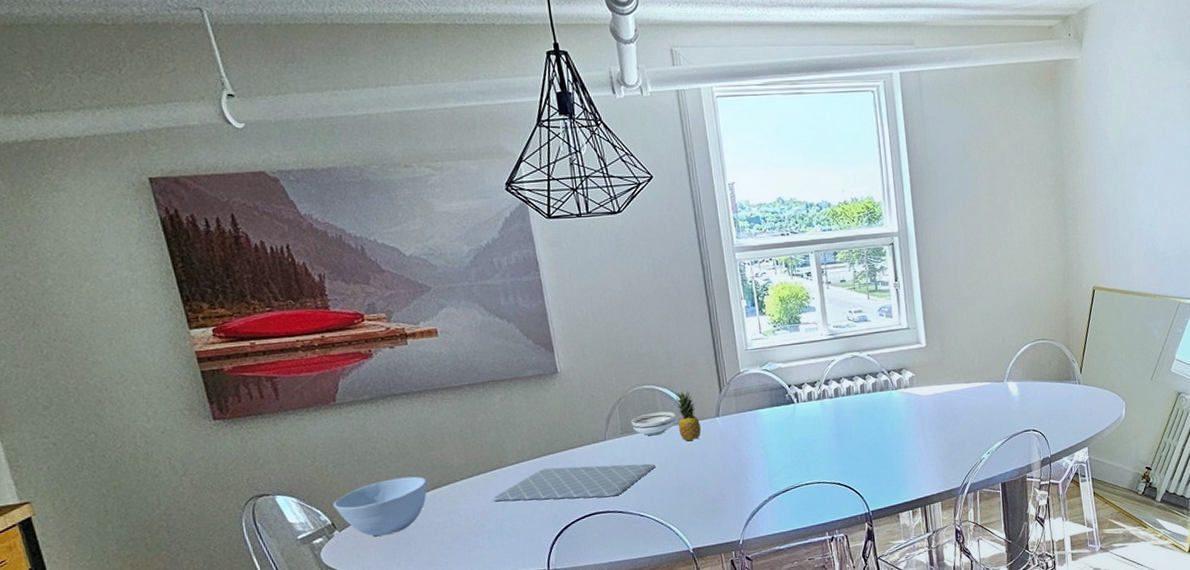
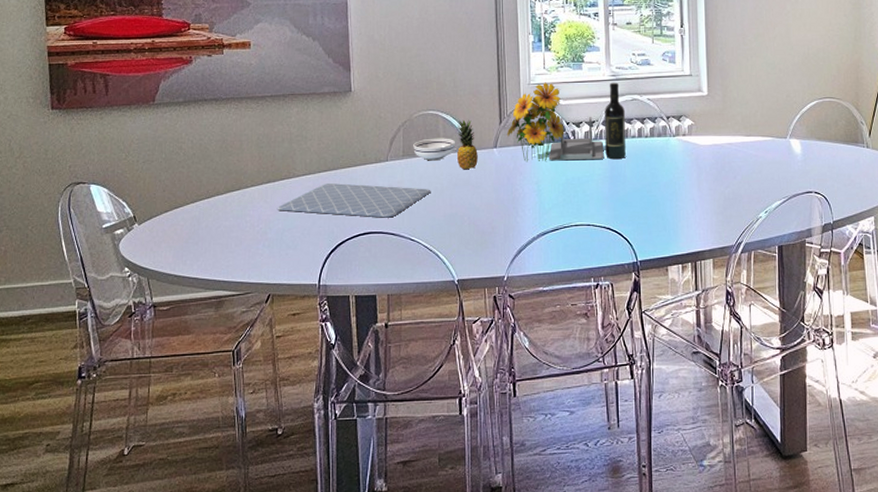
bowl: present [333,476,428,537] -> none [137,179,221,233]
flower bouquet: none [728,347,787,428] -> present [506,82,565,163]
napkin holder: none [773,378,829,425] -> present [548,117,604,161]
wine bottle: none [825,341,850,417] -> present [605,82,626,159]

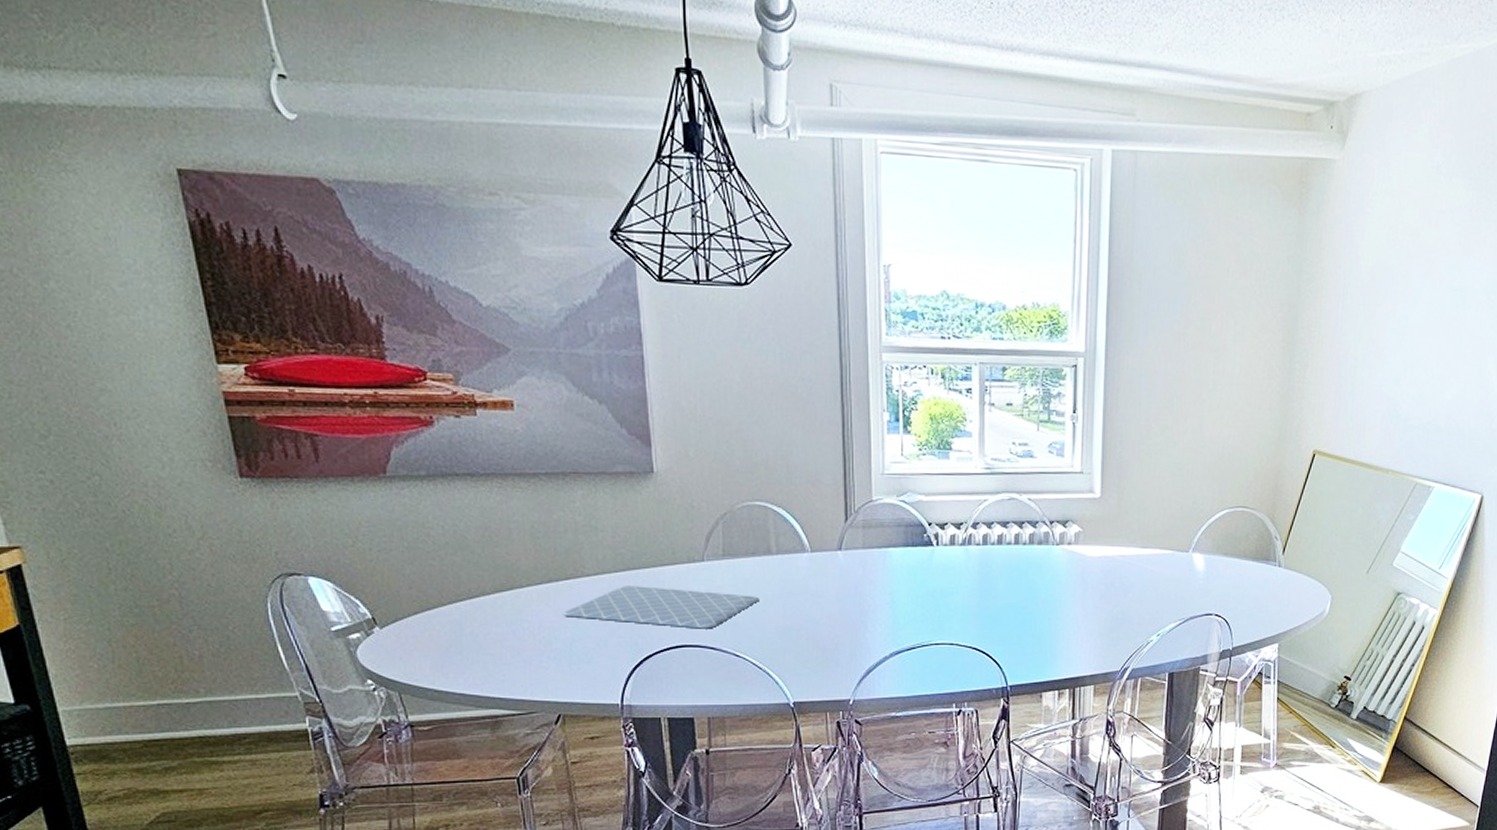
bowl: present [413,138,455,161] -> none [736,535,789,563]
fruit: present [457,119,478,170] -> none [792,514,818,575]
flower bouquet: present [506,82,565,163] -> none [853,472,926,569]
napkin holder: present [548,117,604,161] -> none [905,517,973,569]
wine bottle: present [605,82,626,159] -> none [974,476,1001,568]

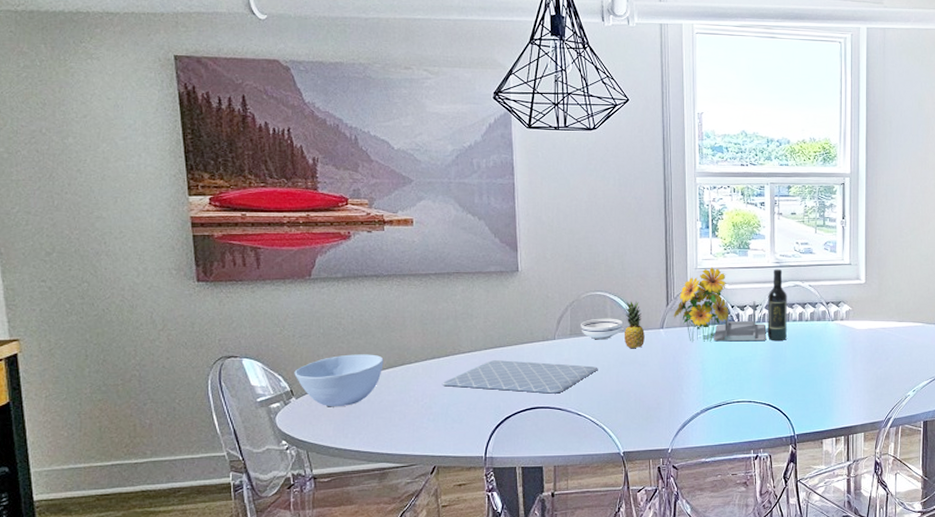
bowl: none [375,574,488,640] -> present [294,354,384,407]
bowl: none [736,535,789,563] -> present [581,318,622,340]
fruit: none [792,514,818,575] -> present [625,301,645,349]
flower bouquet: none [853,472,926,569] -> present [673,267,729,343]
napkin holder: none [905,517,973,569] -> present [713,301,766,342]
wine bottle: none [974,476,1001,568] -> present [768,269,788,340]

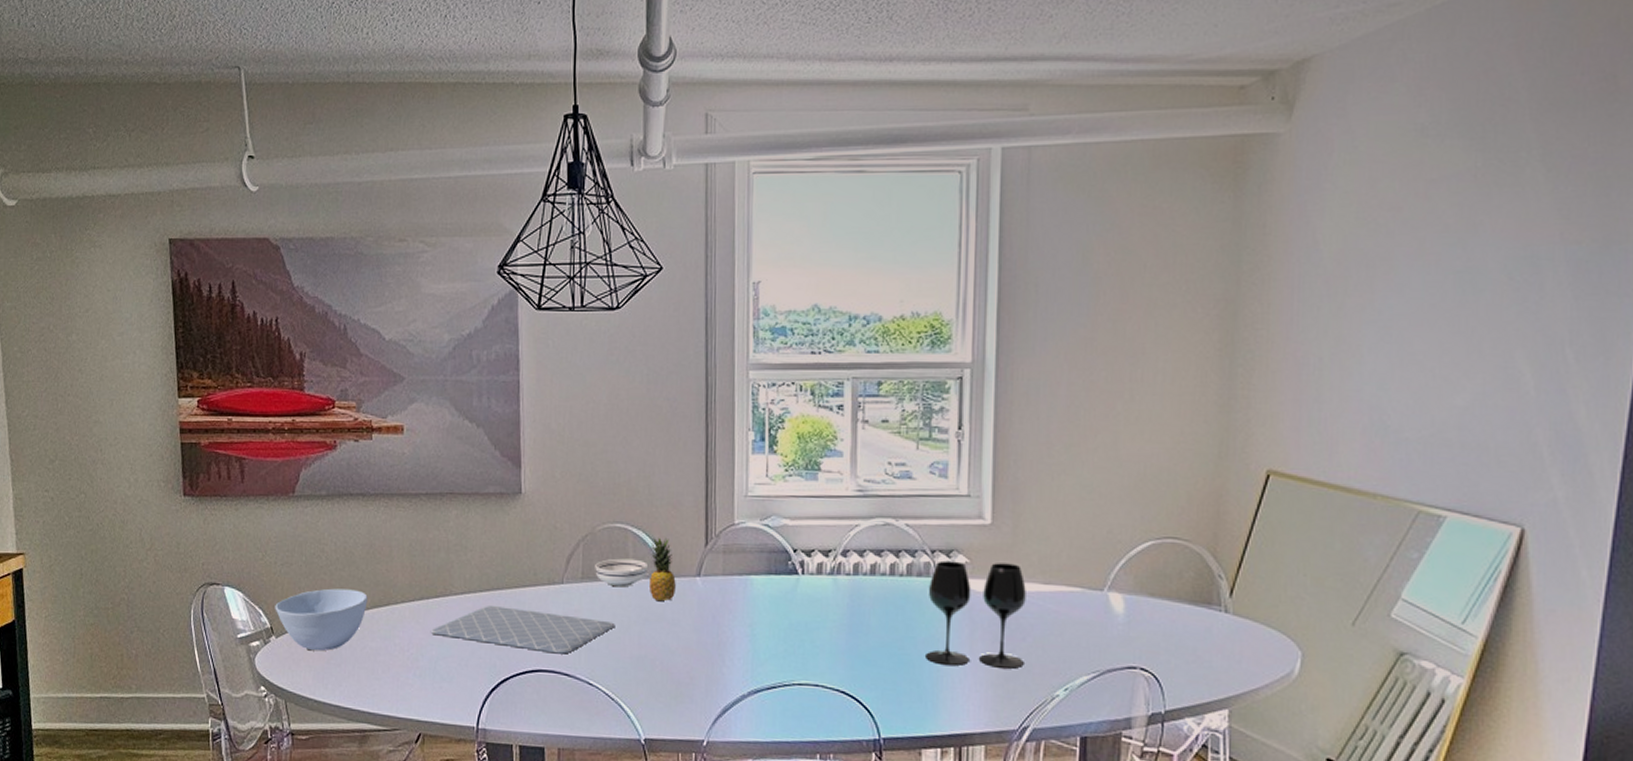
flower bouquet: present [673,267,729,343] -> none [713,495,790,598]
napkin holder: present [713,301,766,342] -> none [767,542,842,600]
wine bottle: present [768,269,788,340] -> none [844,499,875,602]
wine glass: none [823,309,888,380] -> present [924,560,1026,669]

